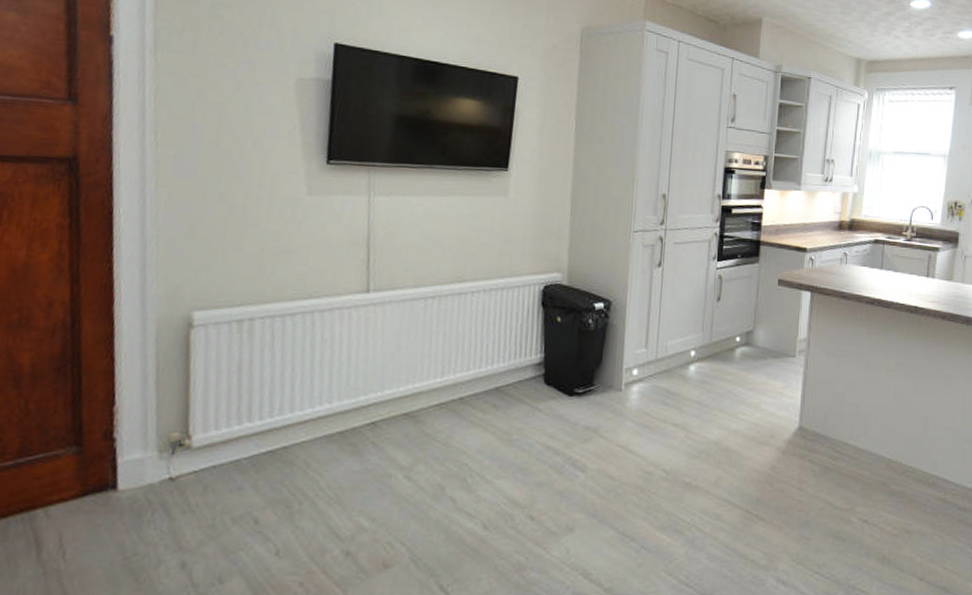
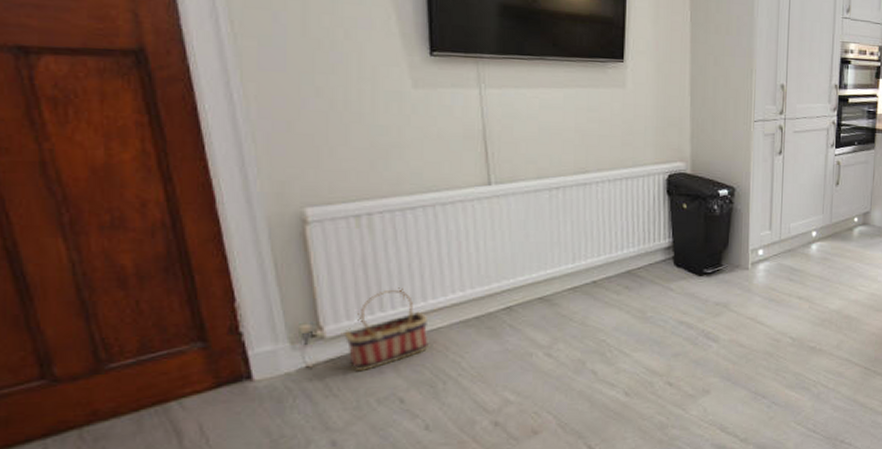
basket: none [210,397,292,485] -> present [344,287,429,371]

